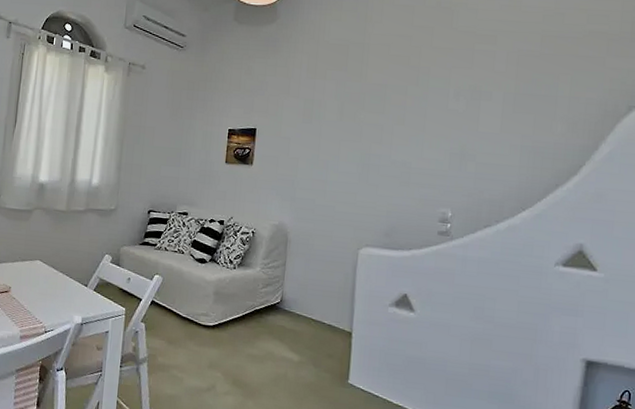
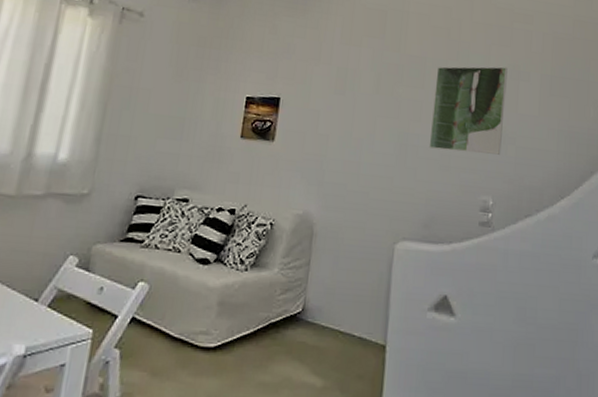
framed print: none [389,88,469,171] -> present [428,66,508,155]

